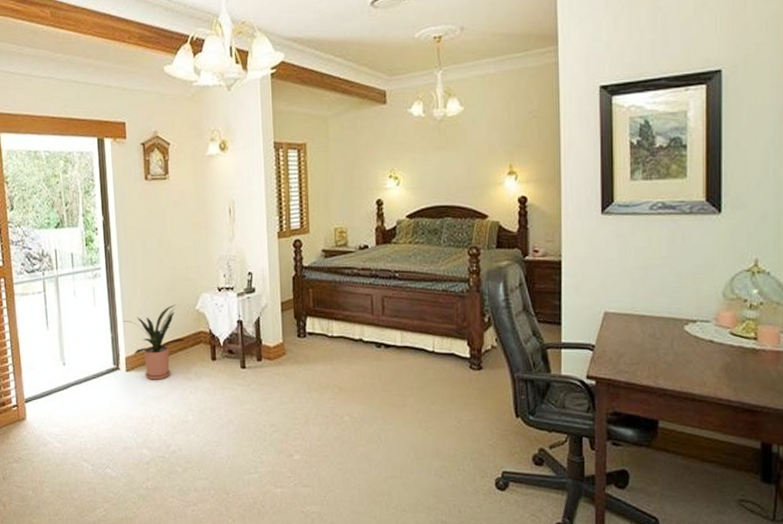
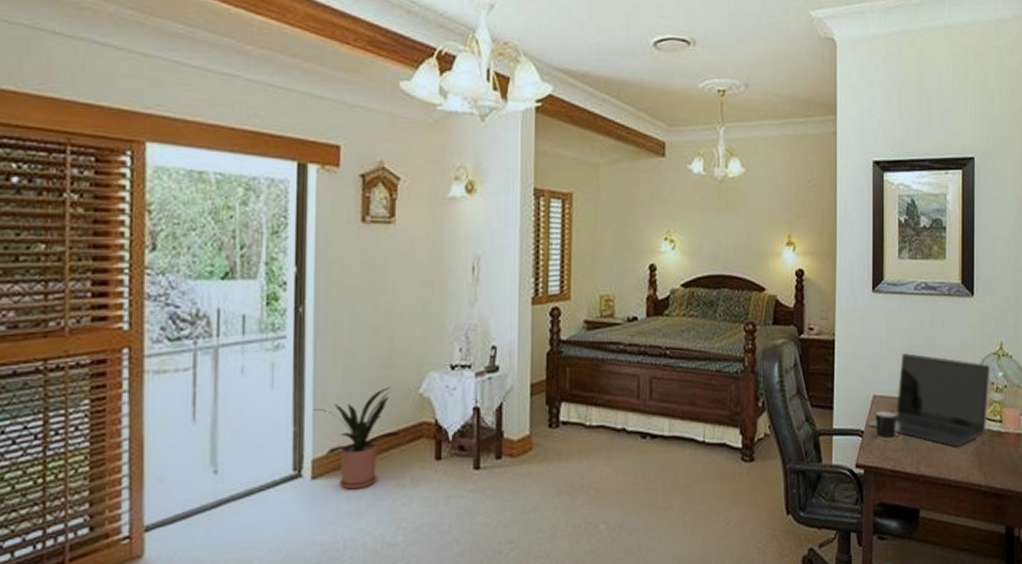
laptop: none [598,272,743,363] -> present [867,353,991,447]
mug: none [606,327,638,355] -> present [874,411,903,441]

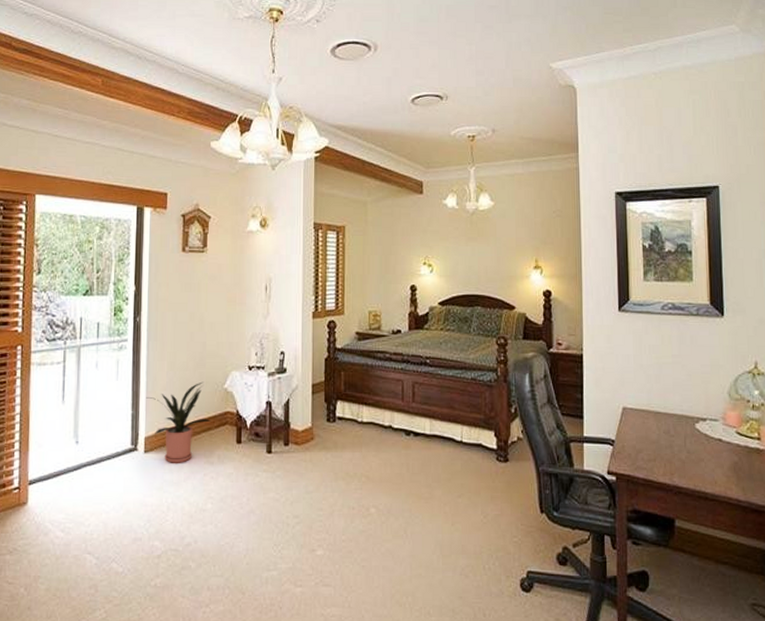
laptop: present [867,353,991,447] -> none [617,369,746,461]
mug: present [874,411,903,441] -> none [624,422,654,451]

